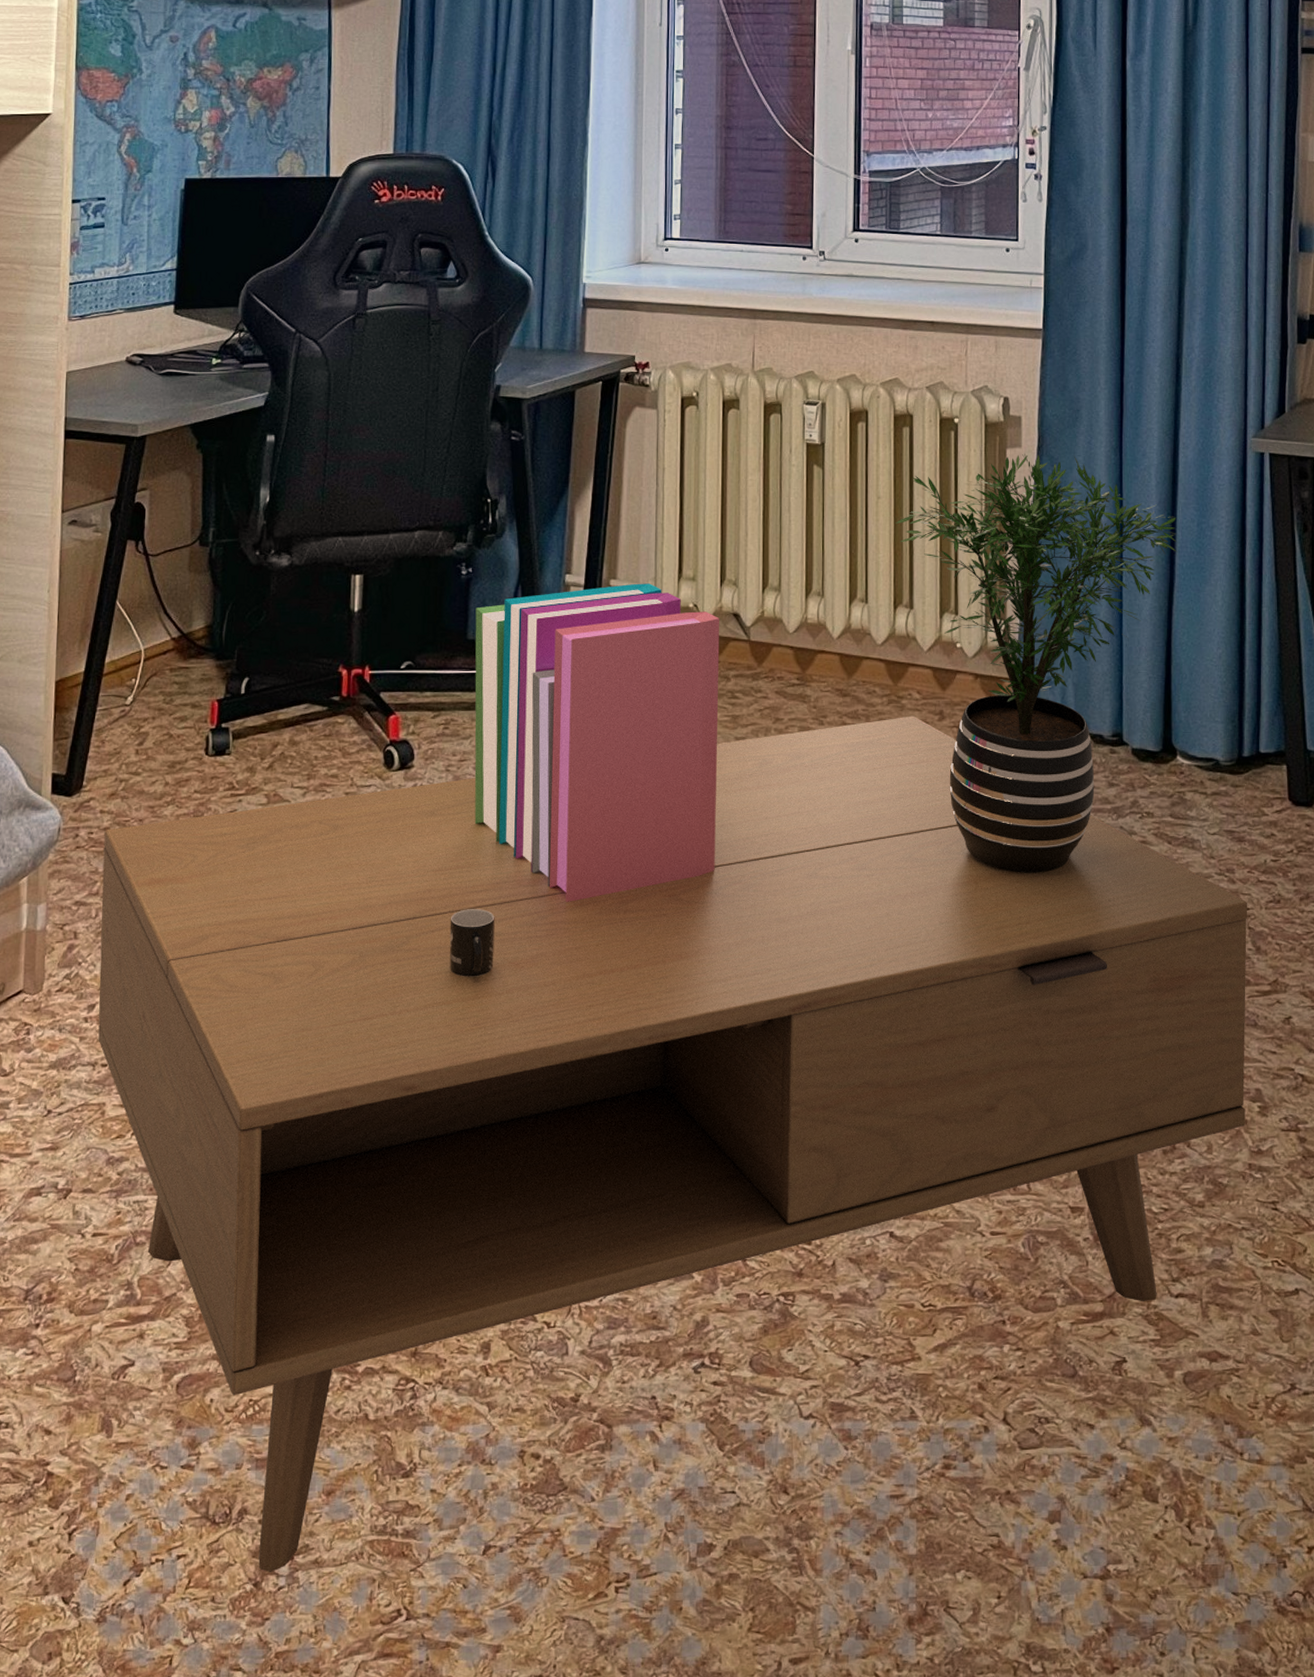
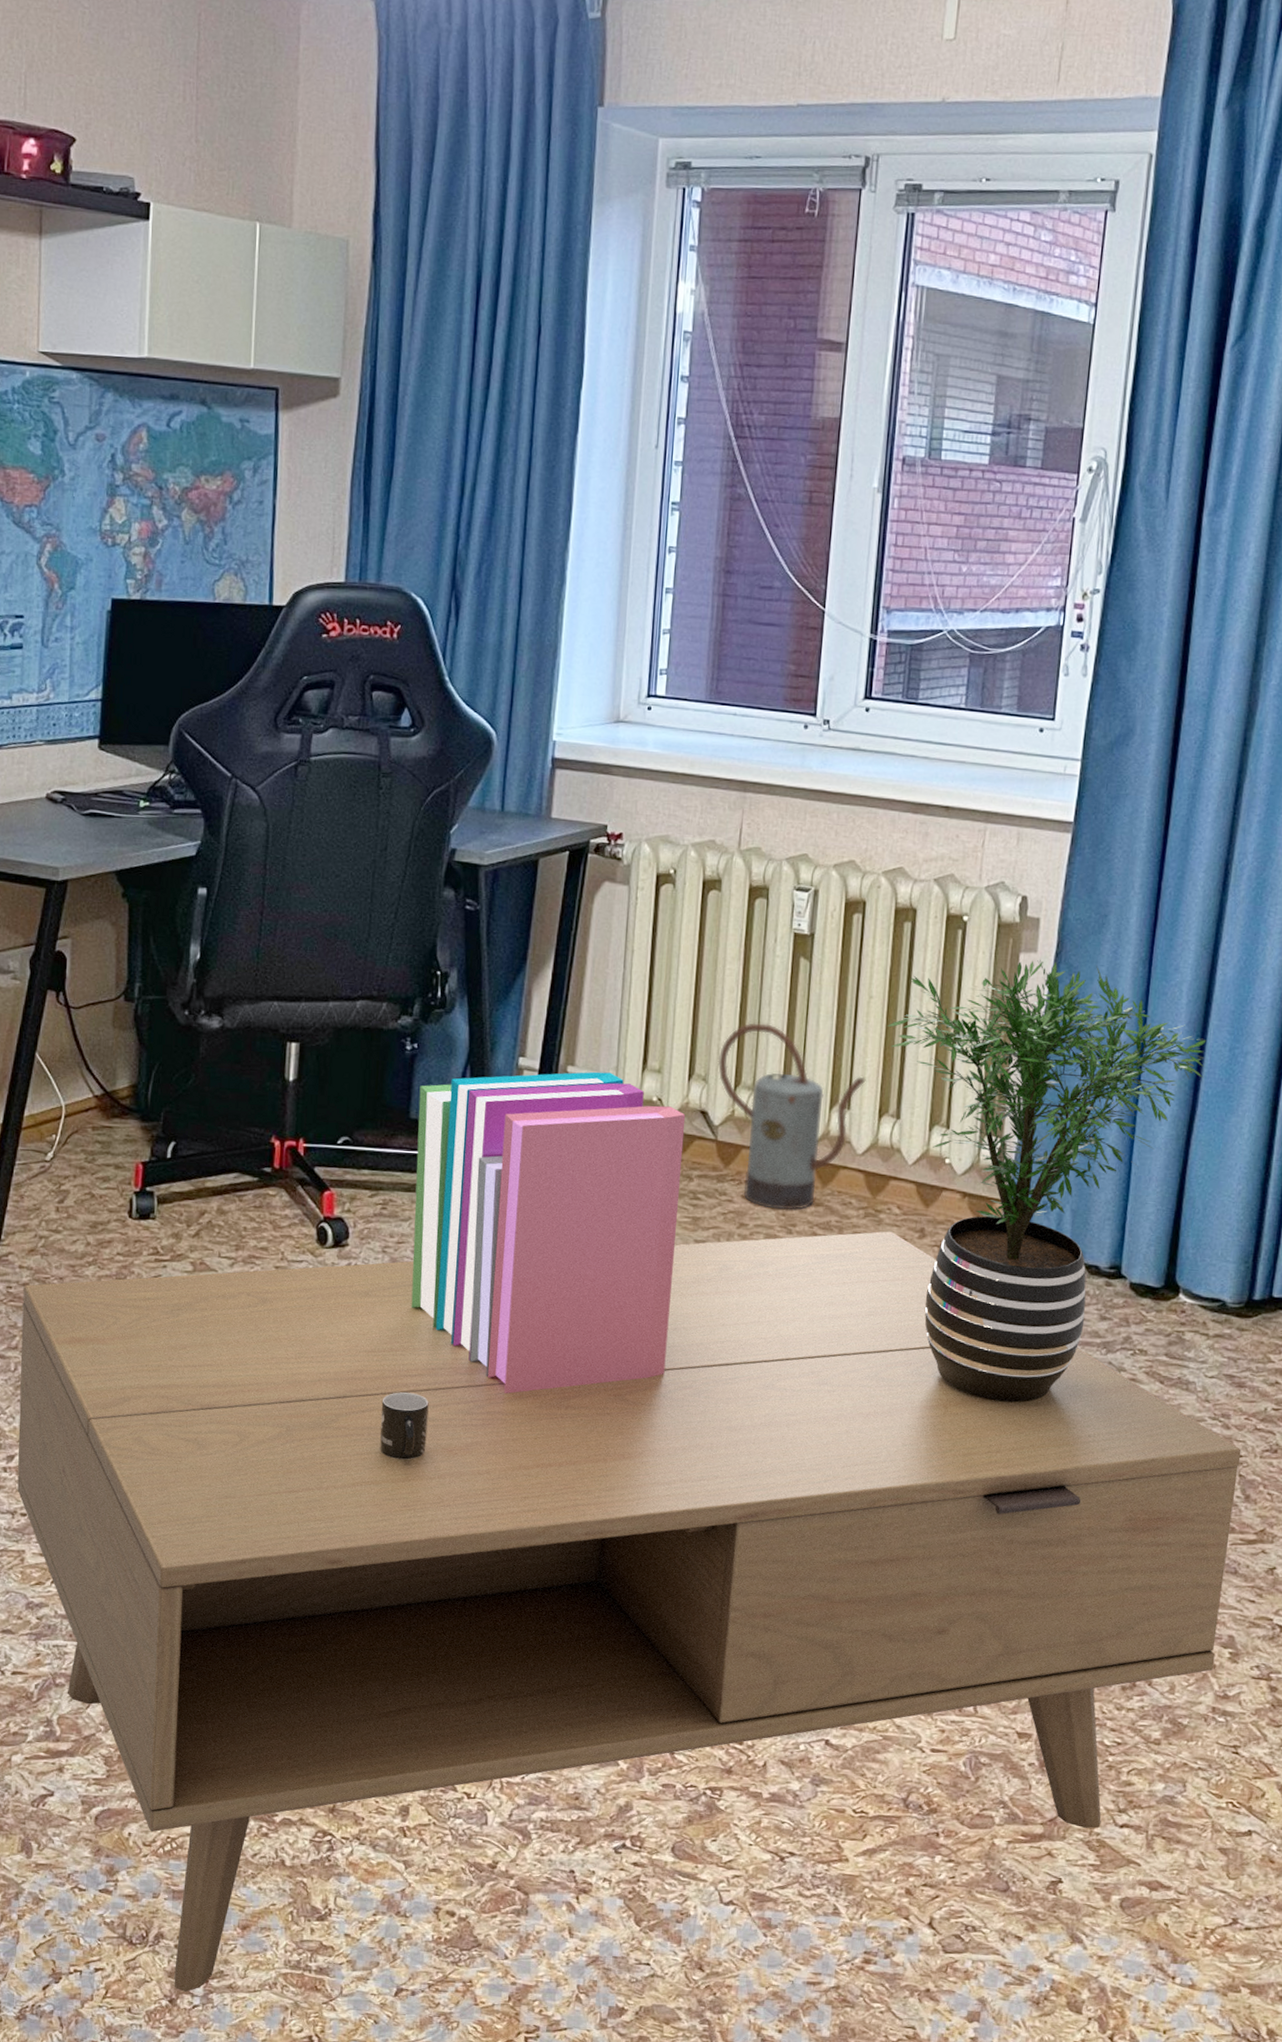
watering can: none [746,528,880,702] -> present [717,1022,866,1211]

